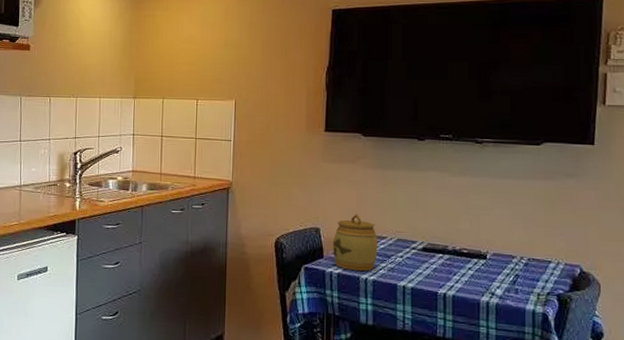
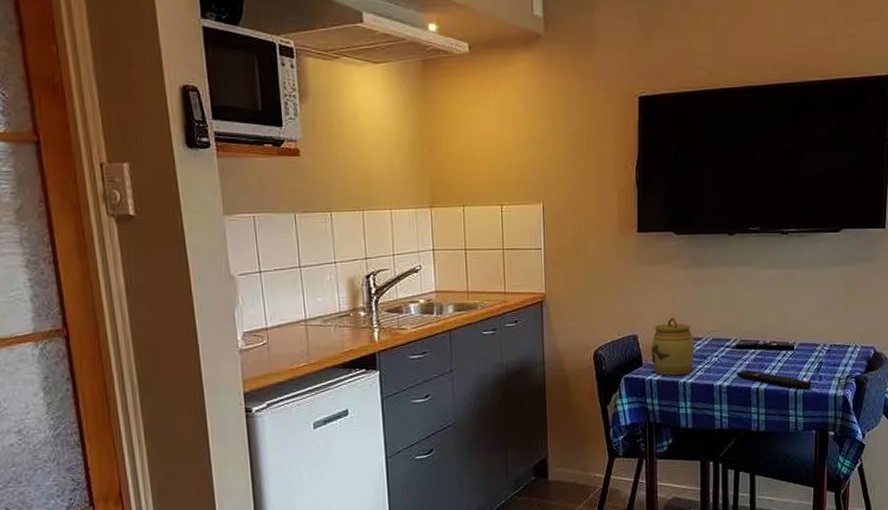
remote control: none [422,273,506,301] -> present [736,370,812,390]

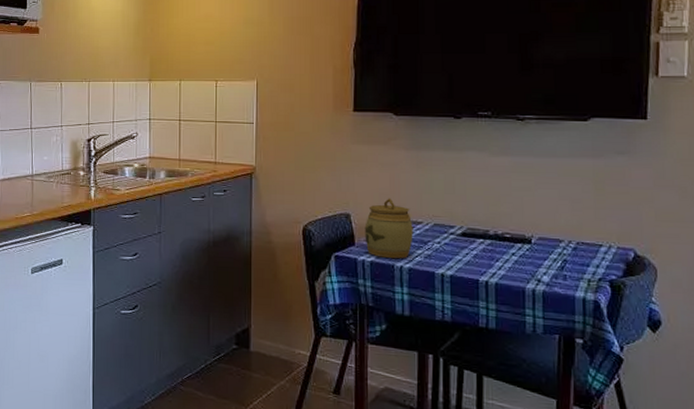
remote control: present [736,370,812,390] -> none [461,260,554,289]

